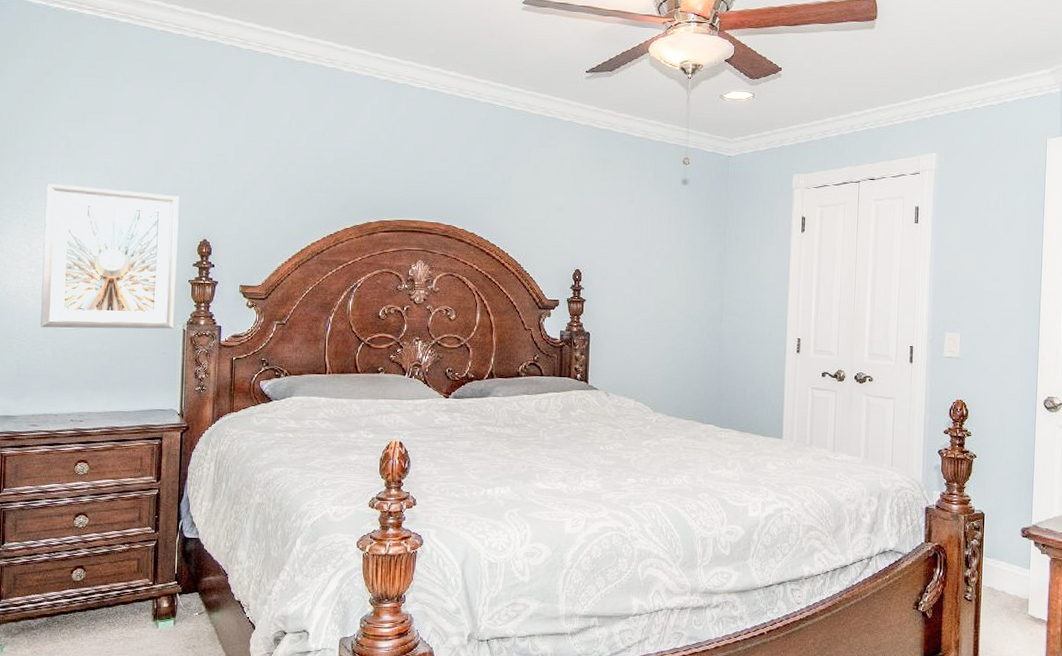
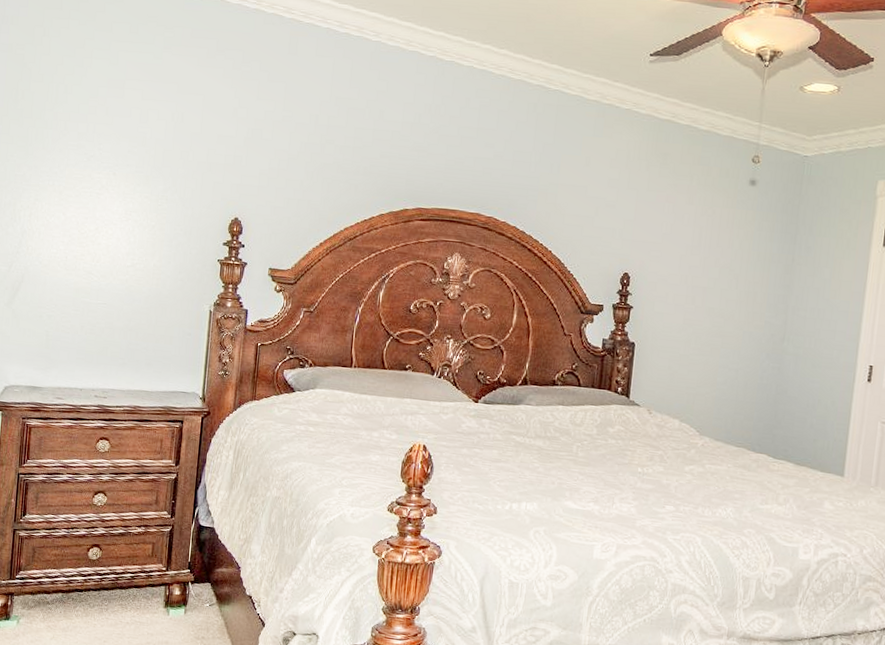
picture frame: present [40,183,179,330] -> none [70,151,213,310]

